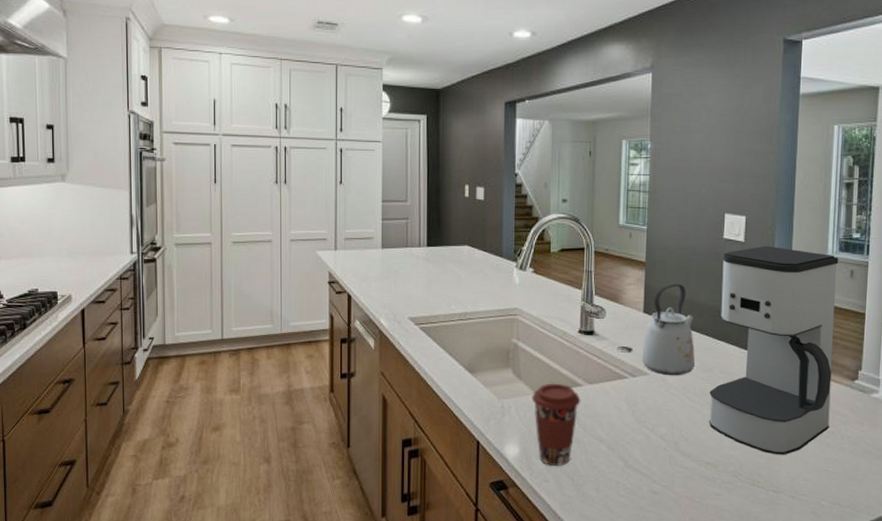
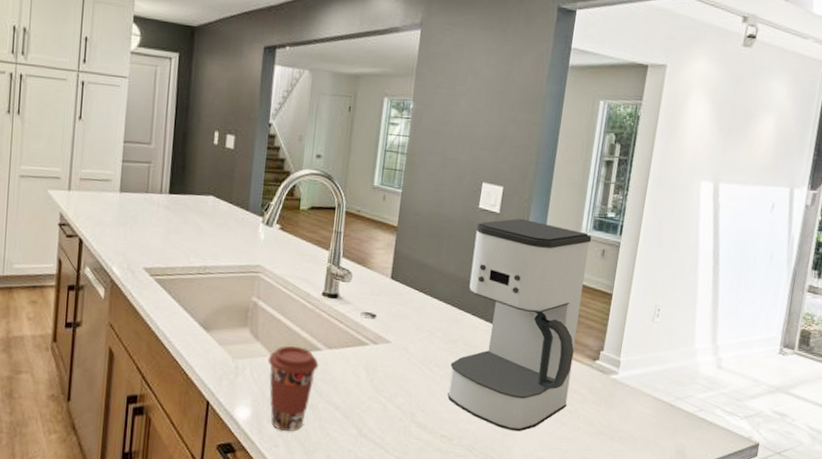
kettle: present [641,283,696,376] -> none [384,250,442,346]

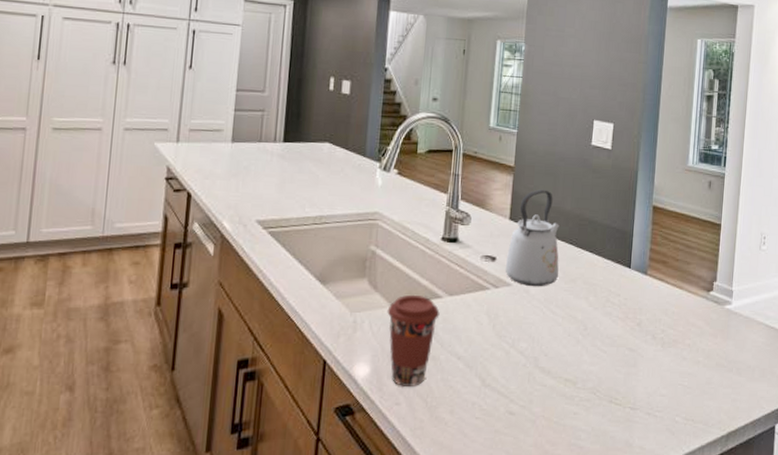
kettle: none [384,250,442,346] -> present [505,189,559,287]
coffee maker: present [447,218,592,432] -> none [570,153,699,370]

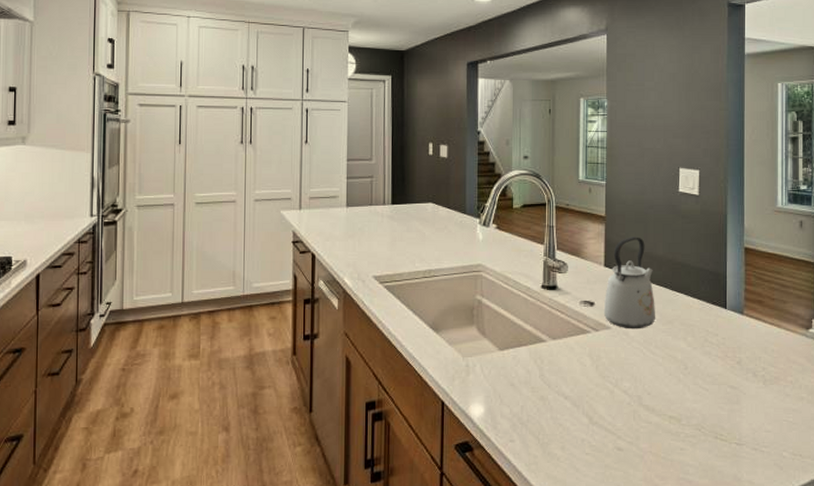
coffee cup: present [387,294,440,386] -> none [496,339,545,425]

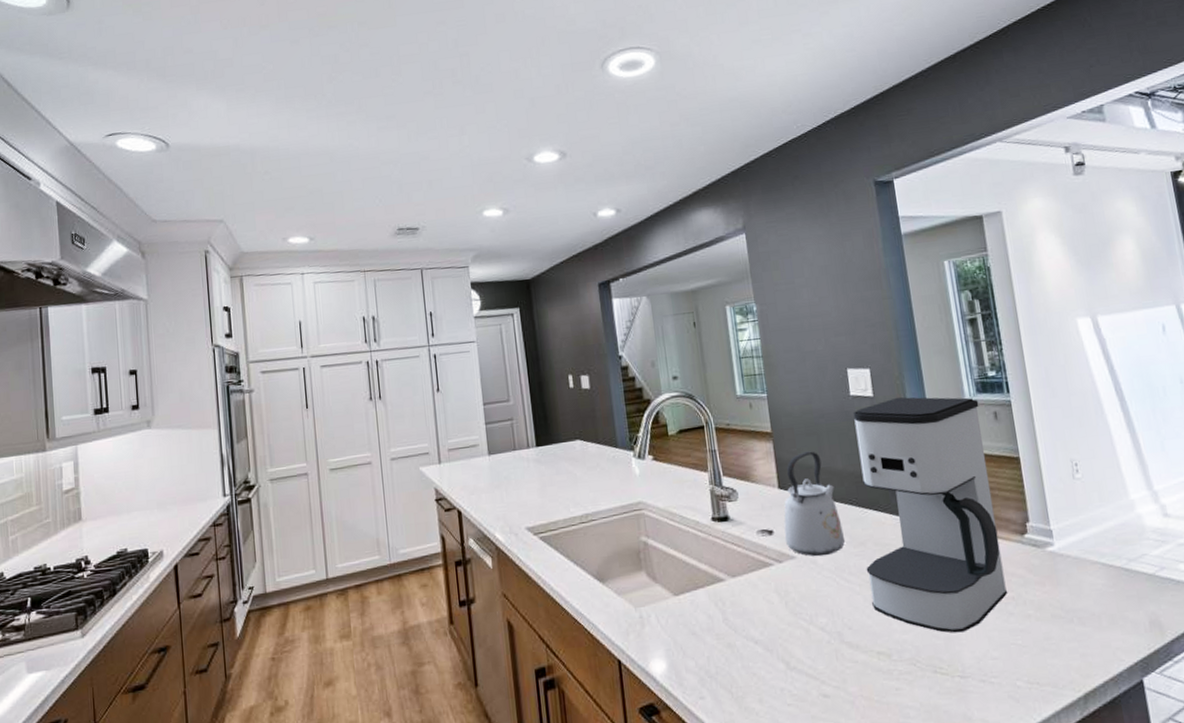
coffee maker: none [670,198,788,407] -> present [853,396,1008,633]

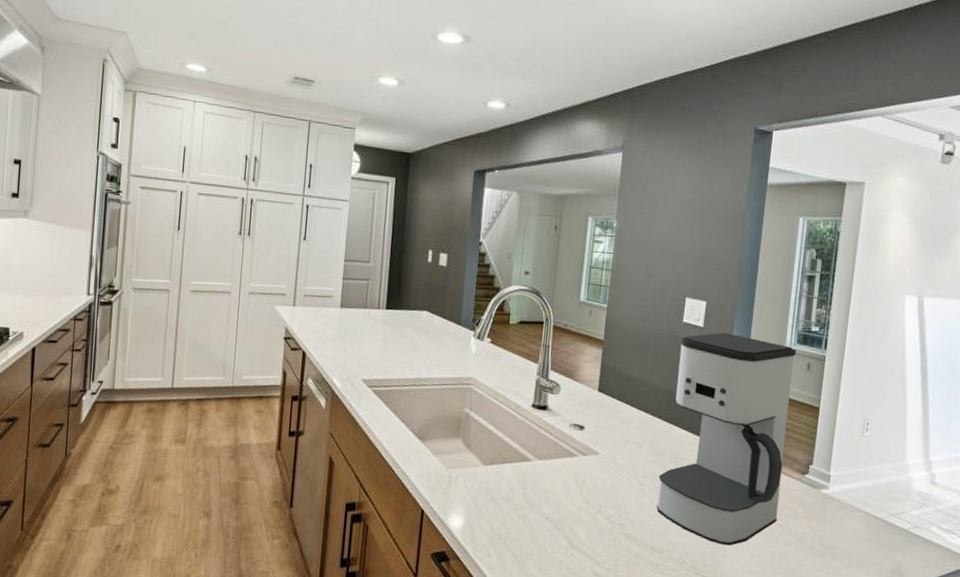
kettle: present [783,451,846,557] -> none [593,363,648,458]

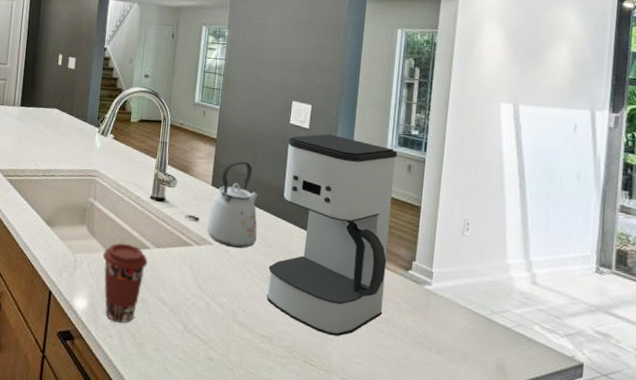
coffee cup: none [480,456,529,541] -> present [102,243,148,323]
kettle: none [593,363,648,458] -> present [207,160,258,249]

